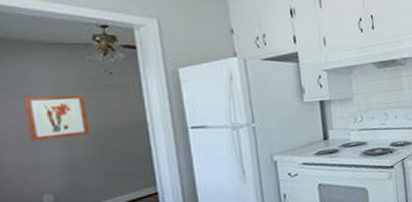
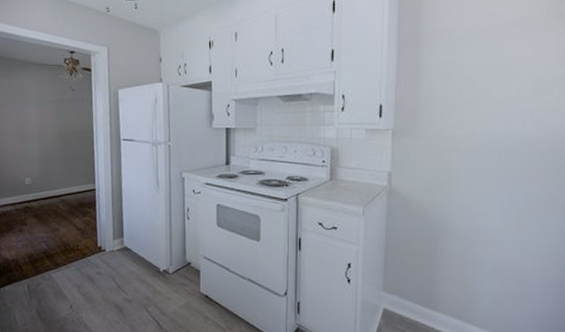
wall art: present [23,94,91,142] -> none [20,104,57,138]

